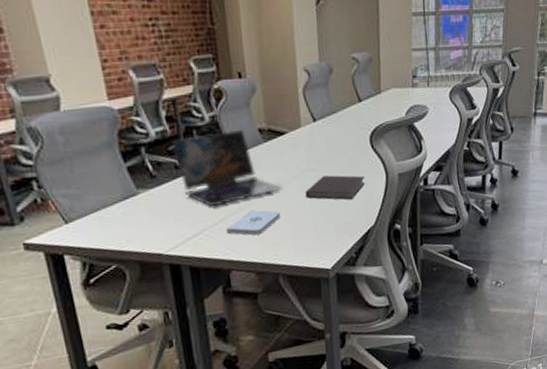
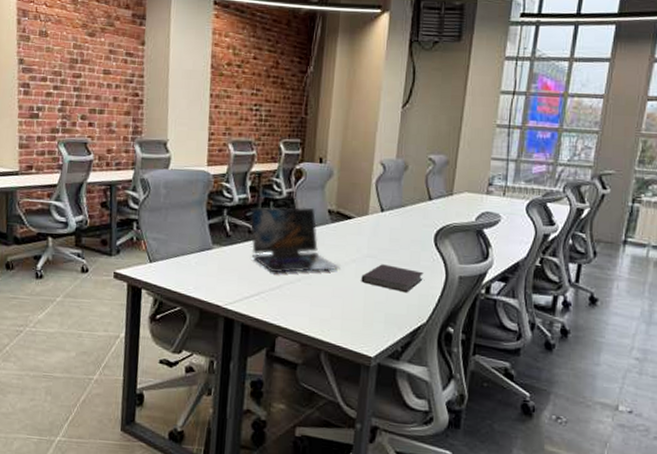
notepad: present [226,209,281,236] -> none [281,282,334,308]

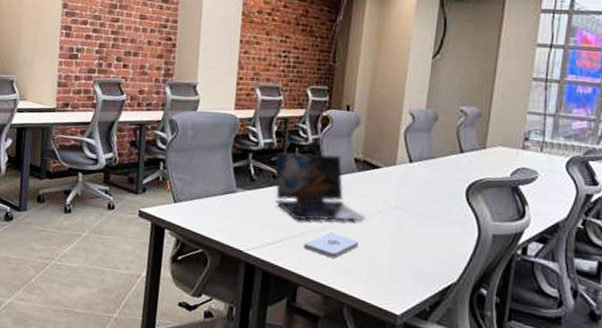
notepad: none [281,282,334,308] -> present [304,231,359,259]
notebook: present [361,264,424,293] -> none [387,217,454,249]

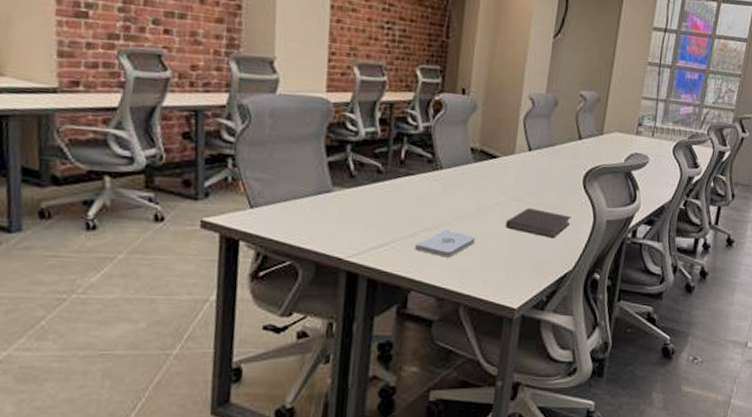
laptop: present [275,152,366,221] -> none [379,142,483,220]
notebook: none [387,217,454,249] -> present [505,208,571,239]

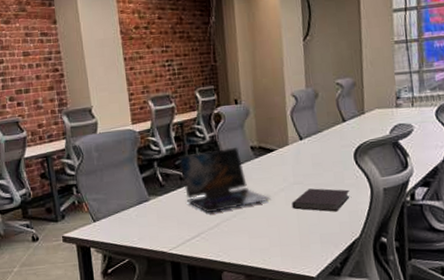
laptop: none [379,142,483,220] -> present [179,146,271,213]
notepad: present [415,229,475,258] -> none [220,217,269,241]

